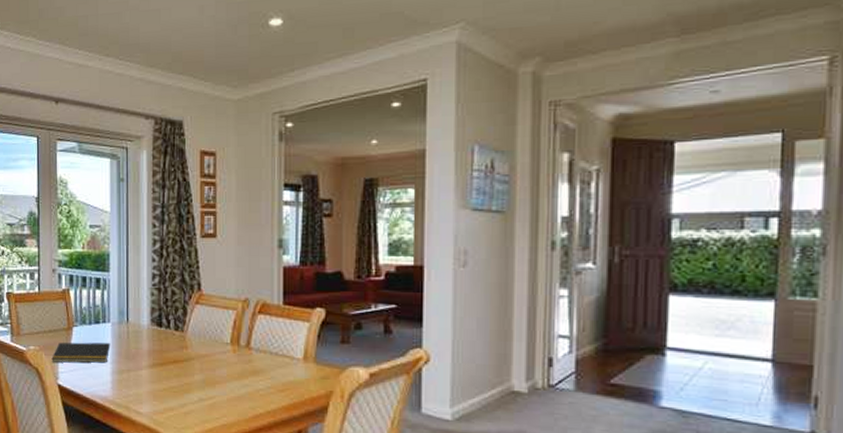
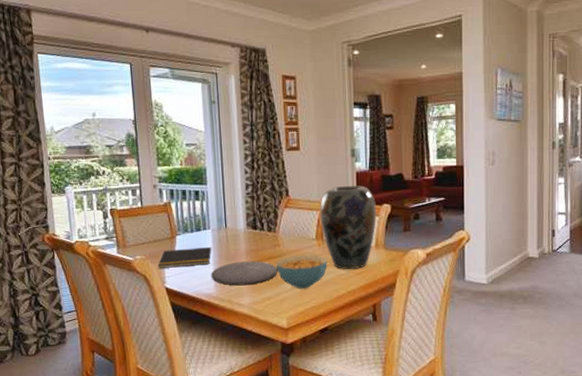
plate: none [107,362,184,391] -> present [210,261,278,286]
cereal bowl: none [183,361,243,402] -> present [276,255,327,289]
vase: none [237,283,306,385] -> present [320,186,377,270]

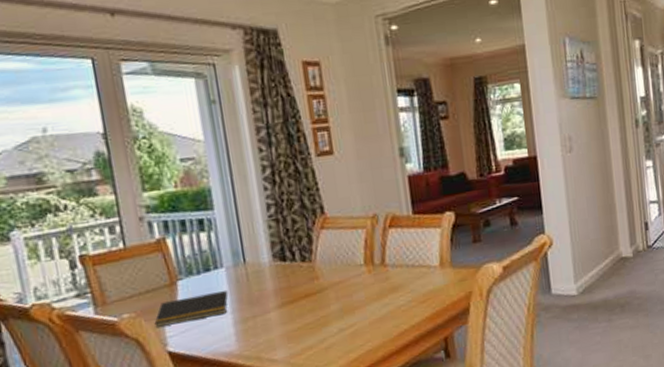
plate: present [210,261,278,286] -> none [229,301,319,338]
cereal bowl: present [276,255,327,289] -> none [316,284,383,330]
vase: present [320,186,377,270] -> none [366,192,439,299]

